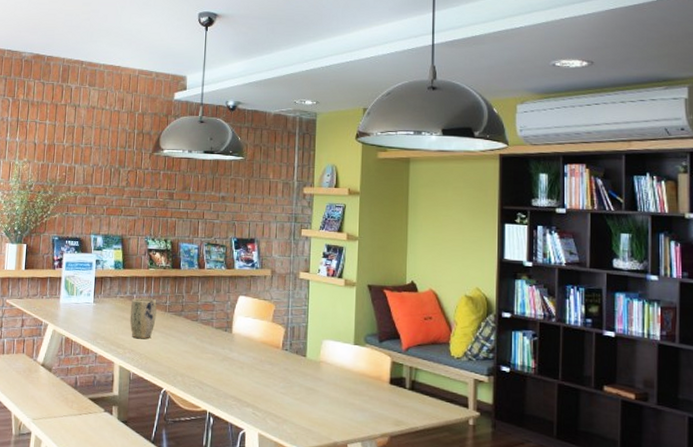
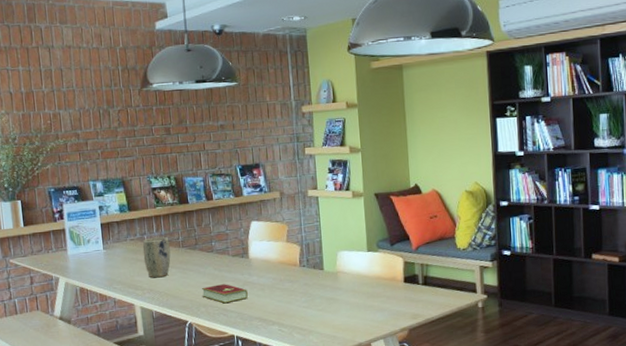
hardcover book: none [181,355,226,376] -> present [201,284,248,304]

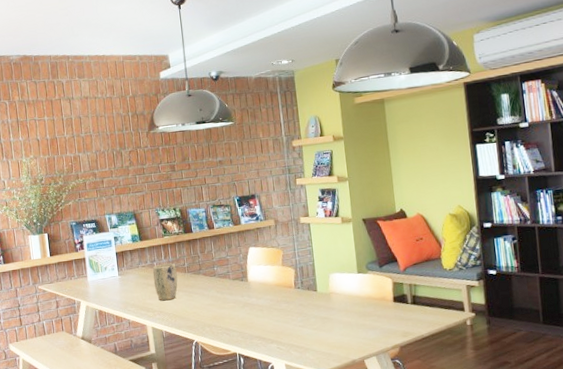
hardcover book: present [201,284,248,304] -> none [205,305,248,324]

